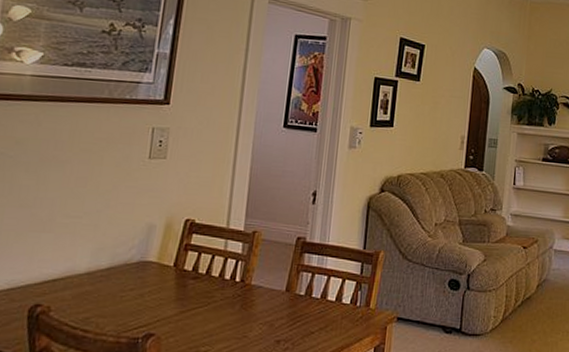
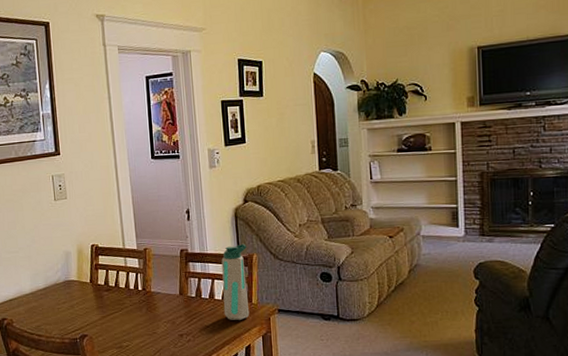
water bottle: none [334,238,375,327] -> present [221,243,250,320]

